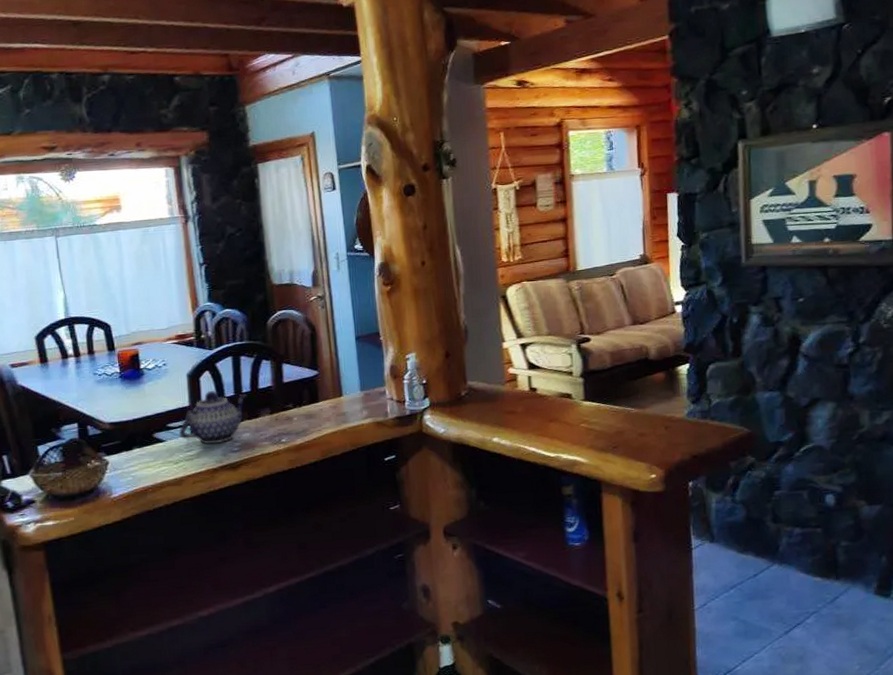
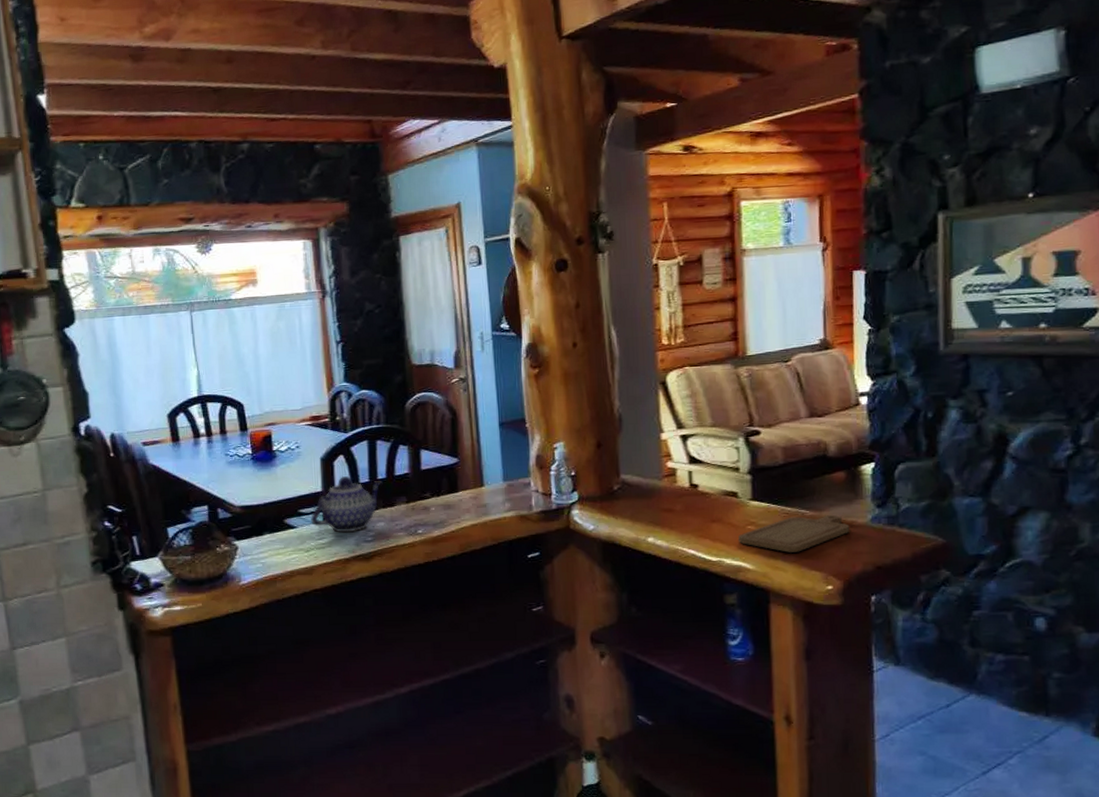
chopping board: none [573,411,670,447] -> present [738,514,850,553]

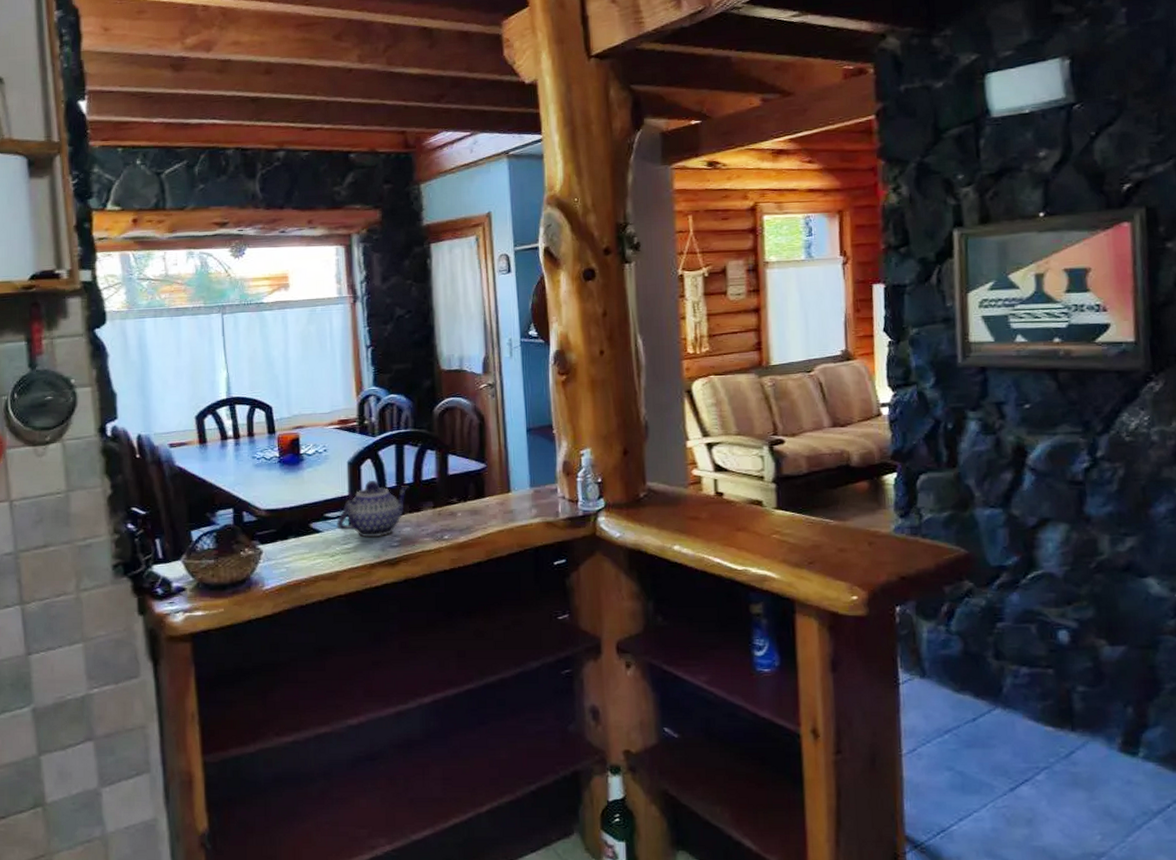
chopping board: present [738,514,850,553] -> none [764,524,874,562]

